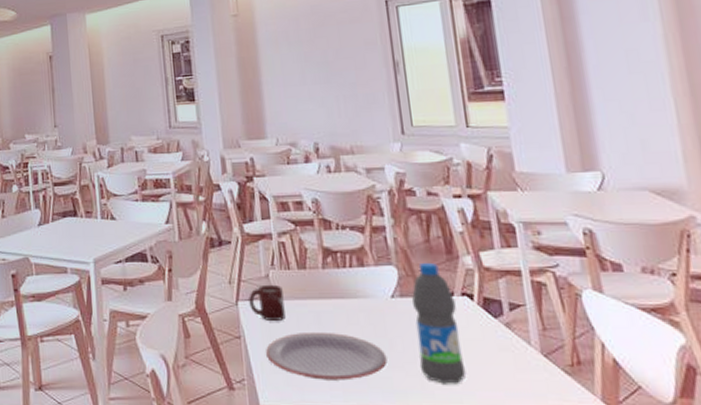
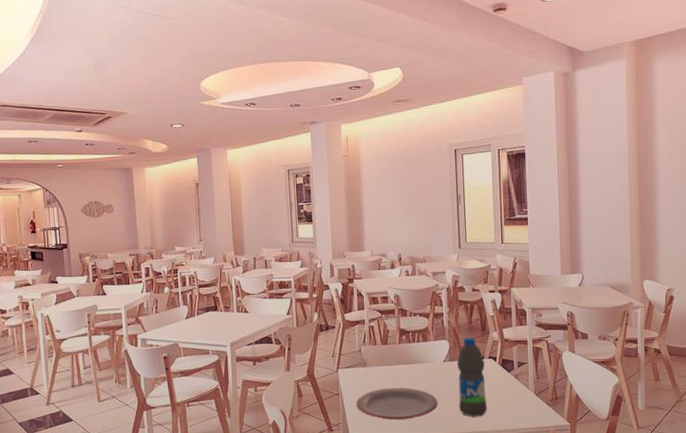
cup: present [249,284,286,321] -> none [346,356,371,382]

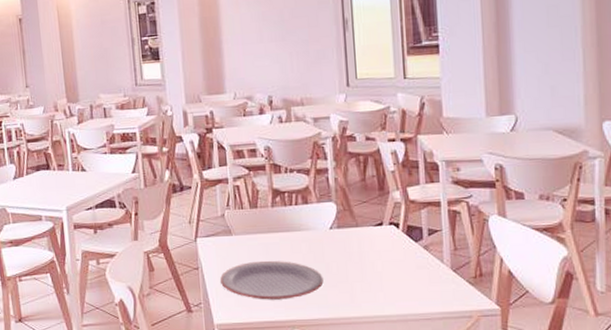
water bottle: present [456,337,488,417] -> none [346,198,389,298]

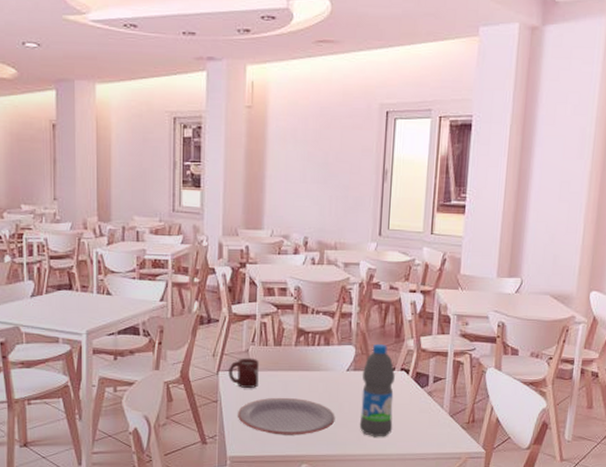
cup: none [206,222,238,253] -> present [228,358,259,388]
water bottle: none [346,198,389,298] -> present [359,343,395,437]

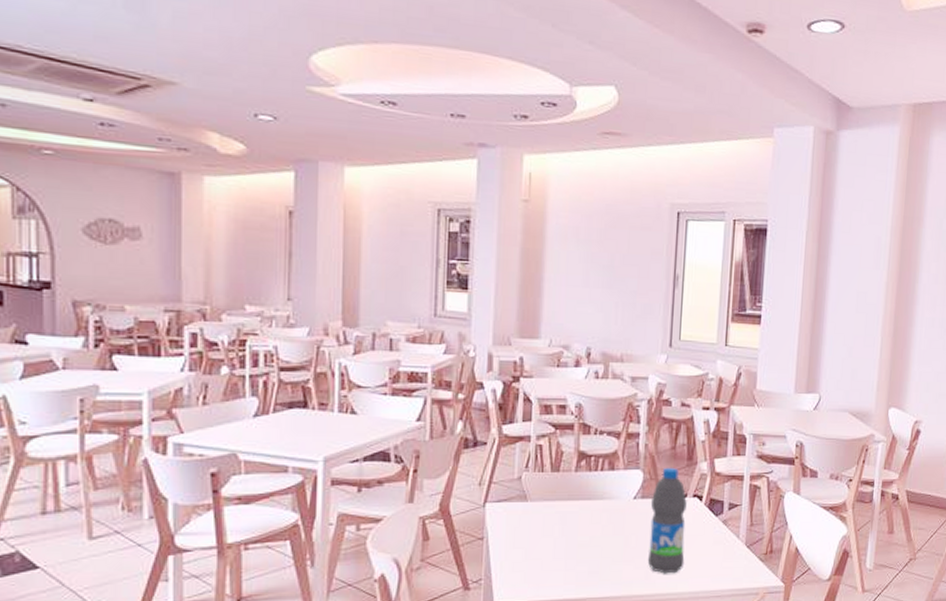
cup: present [228,358,259,388] -> none [497,486,533,522]
plate: present [238,397,335,435] -> none [507,531,621,576]

